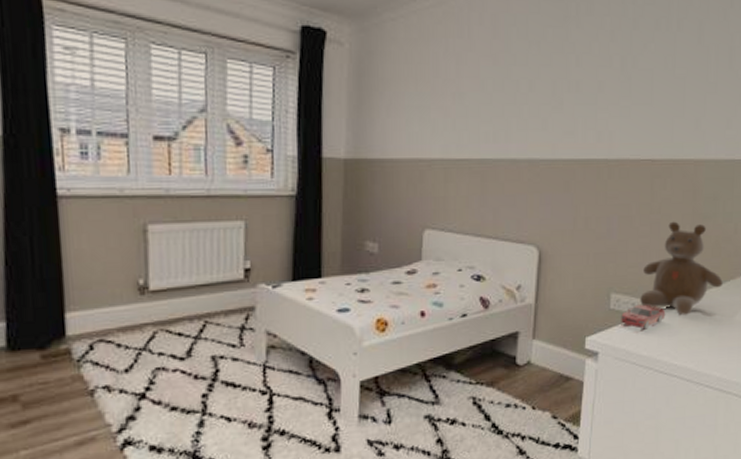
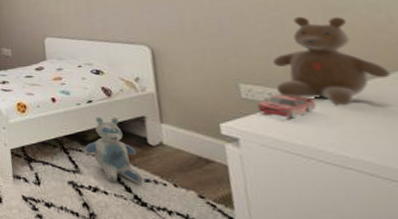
polar bear: none [450,333,504,411] -> present [85,116,143,184]

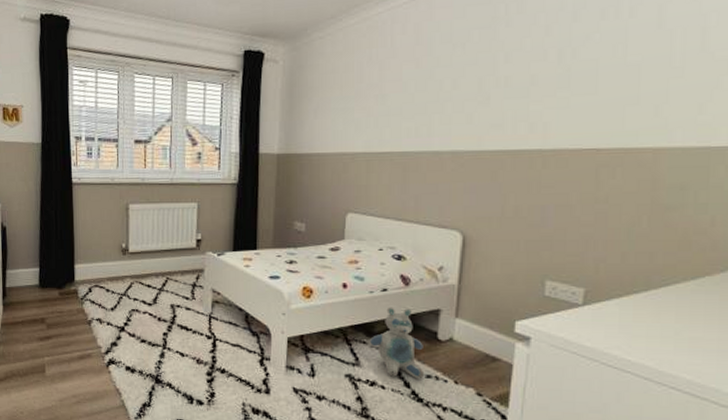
toy car: present [257,94,317,119] -> none [558,294,616,320]
stuffed bear: present [272,16,391,106] -> none [582,211,695,310]

